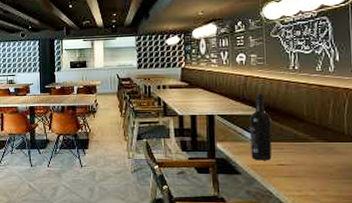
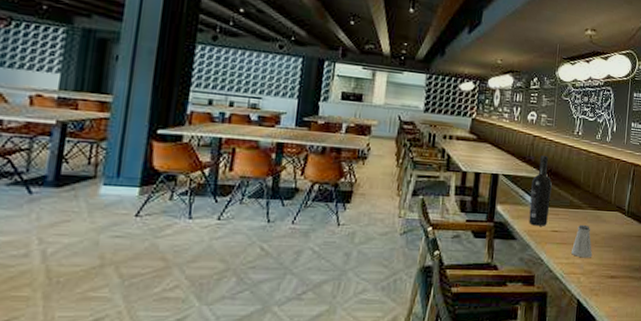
saltshaker: none [303,157,329,190] -> present [571,224,593,258]

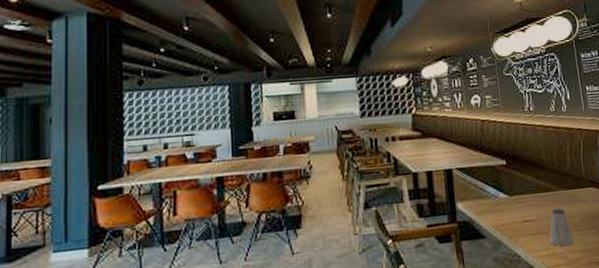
wine bottle: present [529,155,552,226] -> none [490,139,516,219]

